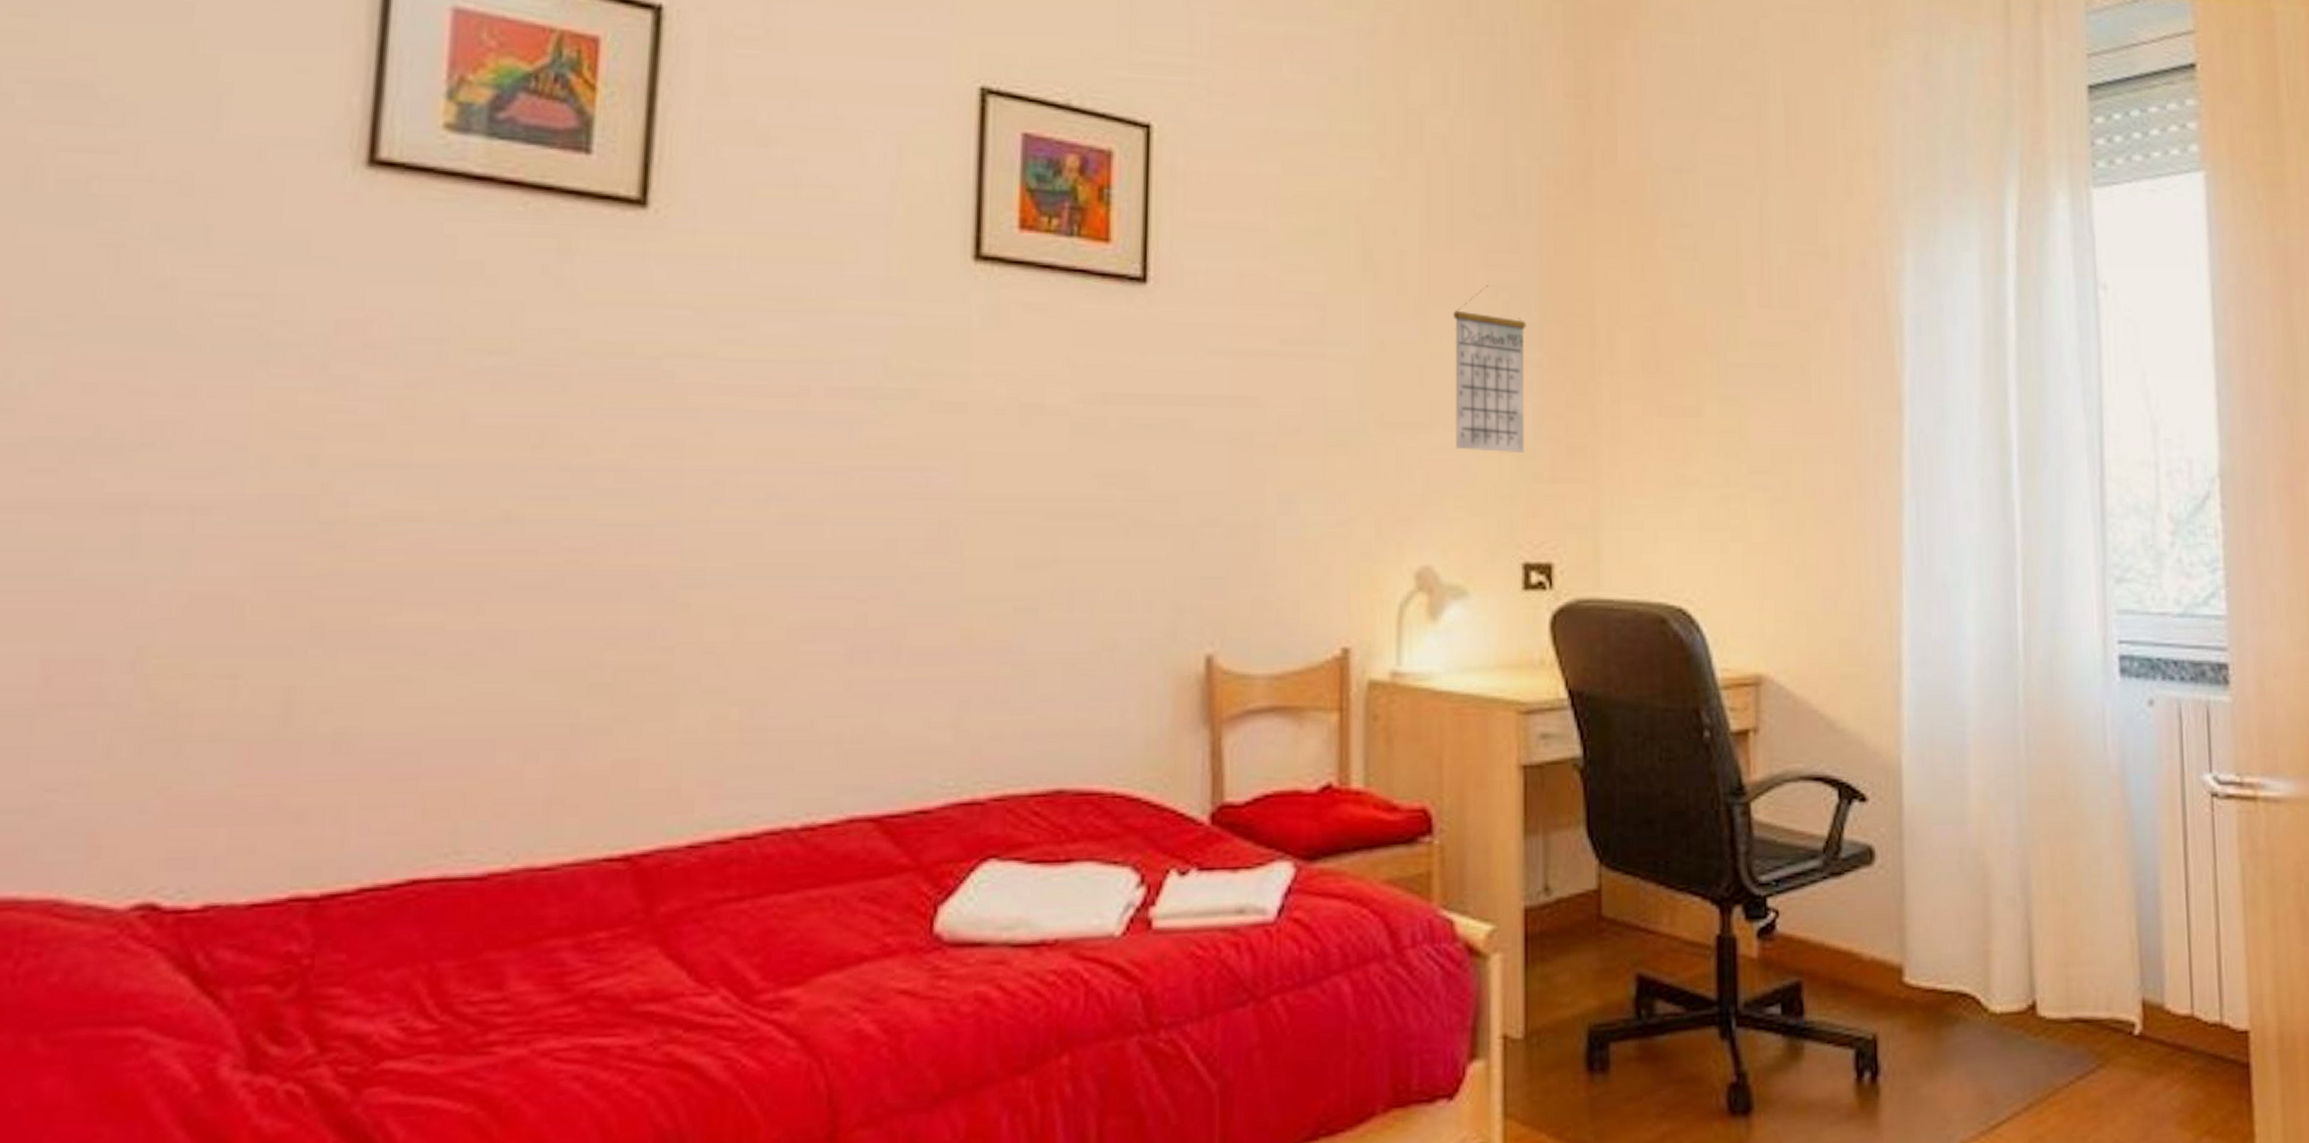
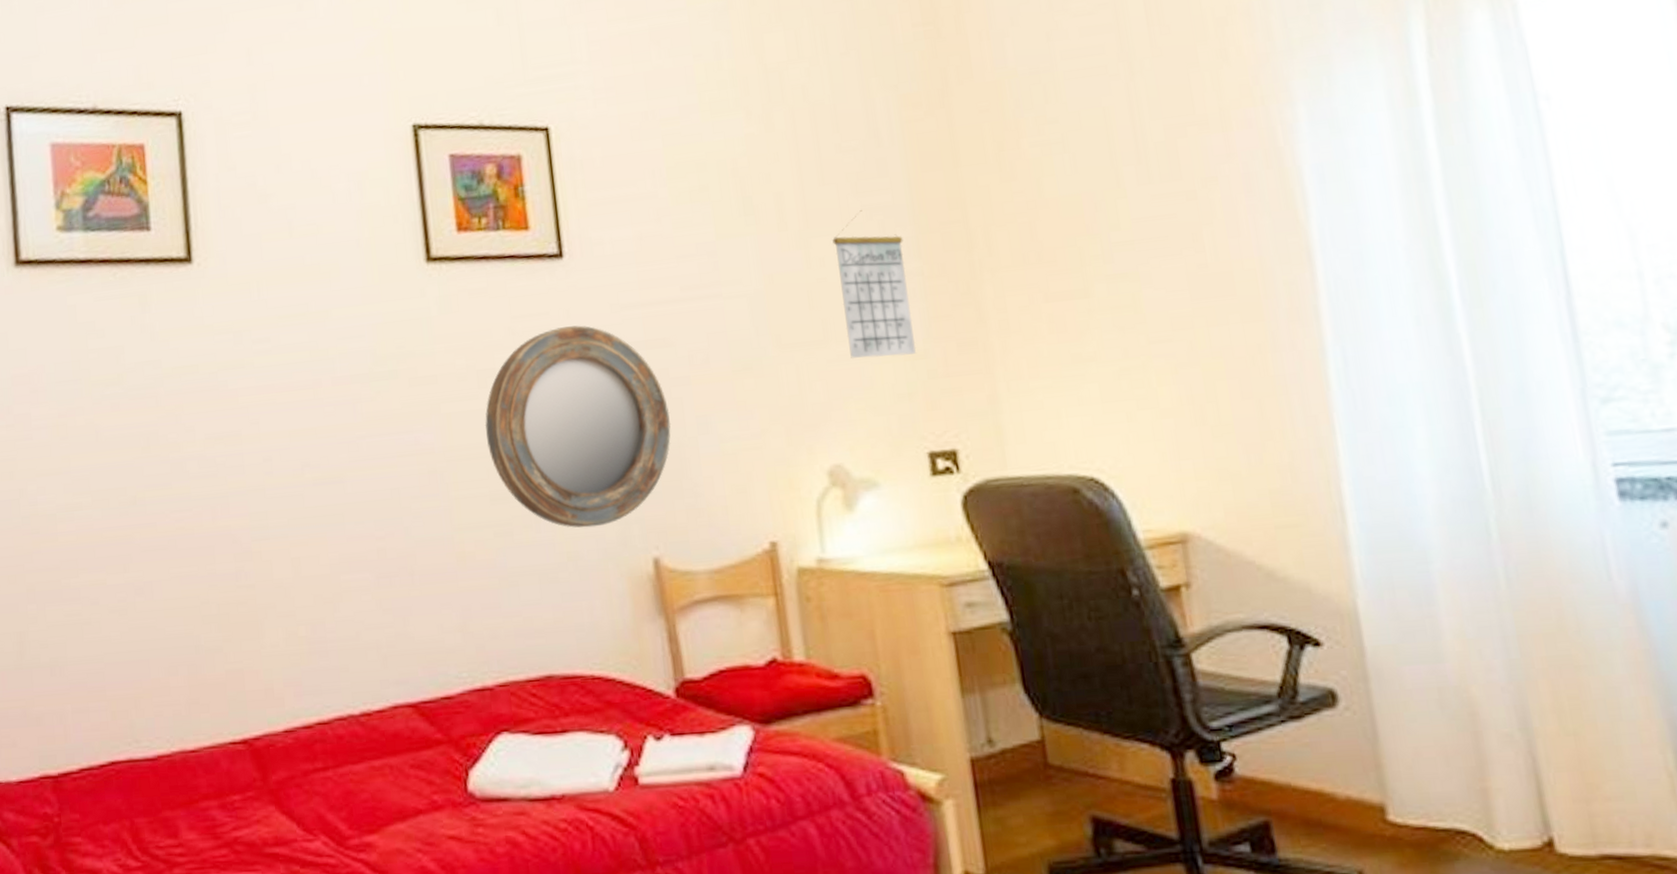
home mirror: none [1020,366,1249,612] -> present [484,325,671,528]

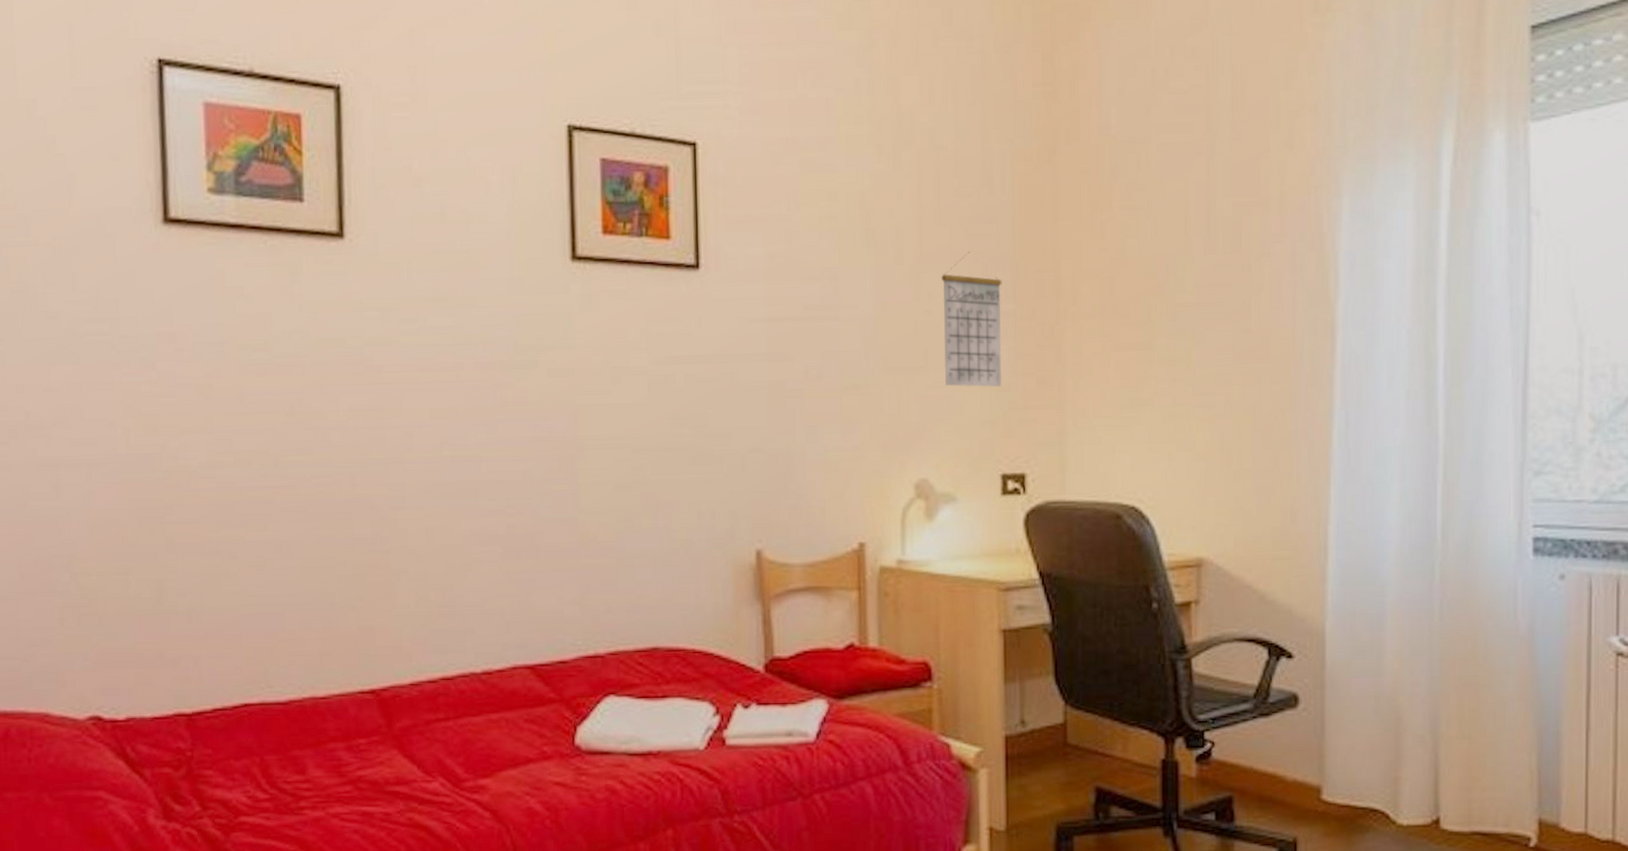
home mirror: present [484,325,671,528] -> none [614,334,783,519]

